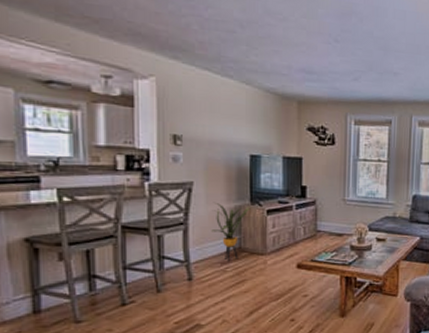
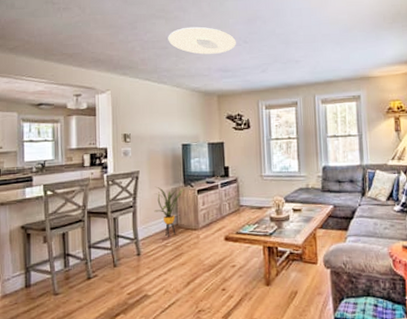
ceiling light: none [237,9,325,50] -> present [168,26,236,54]

